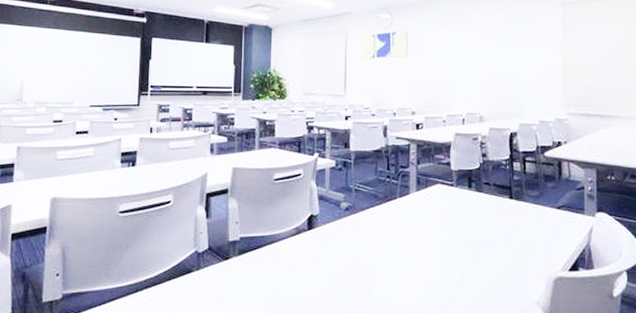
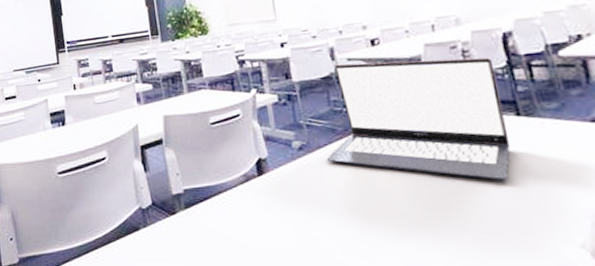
laptop: none [366,141,502,249] -> present [326,57,511,181]

